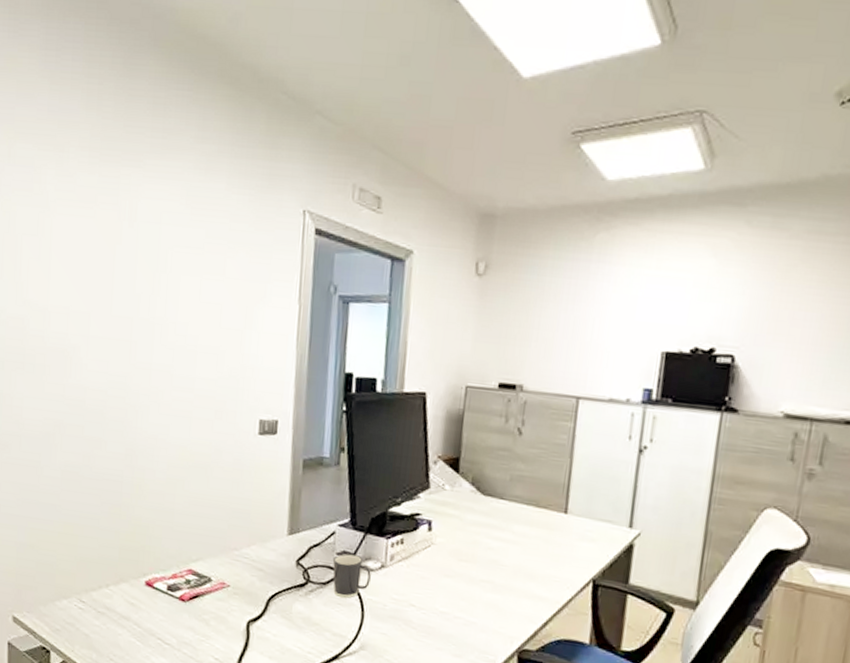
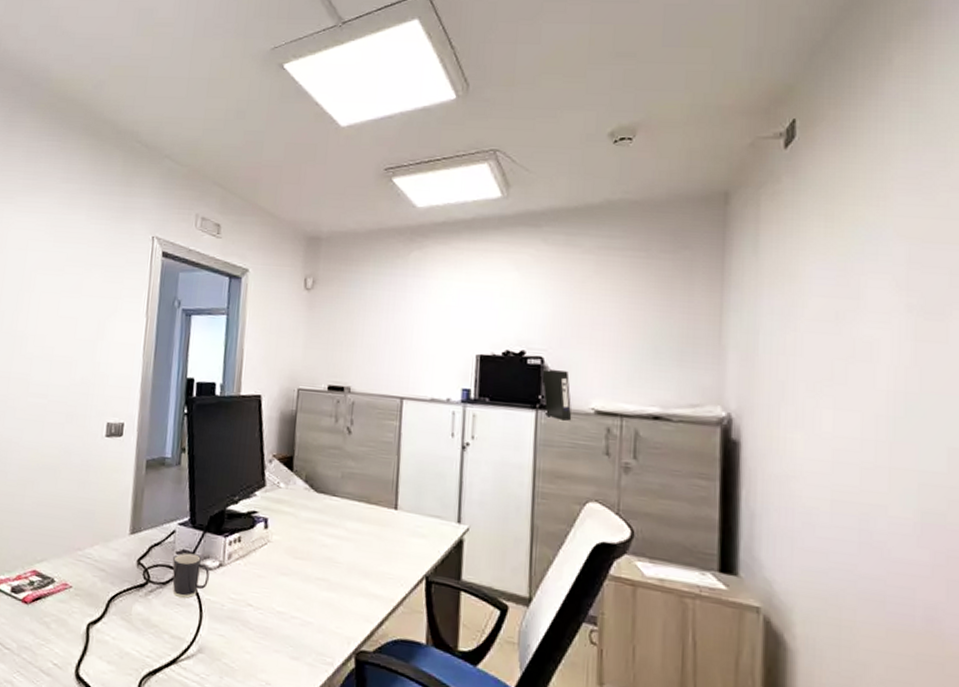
binder: none [730,369,761,426] -> present [542,369,572,422]

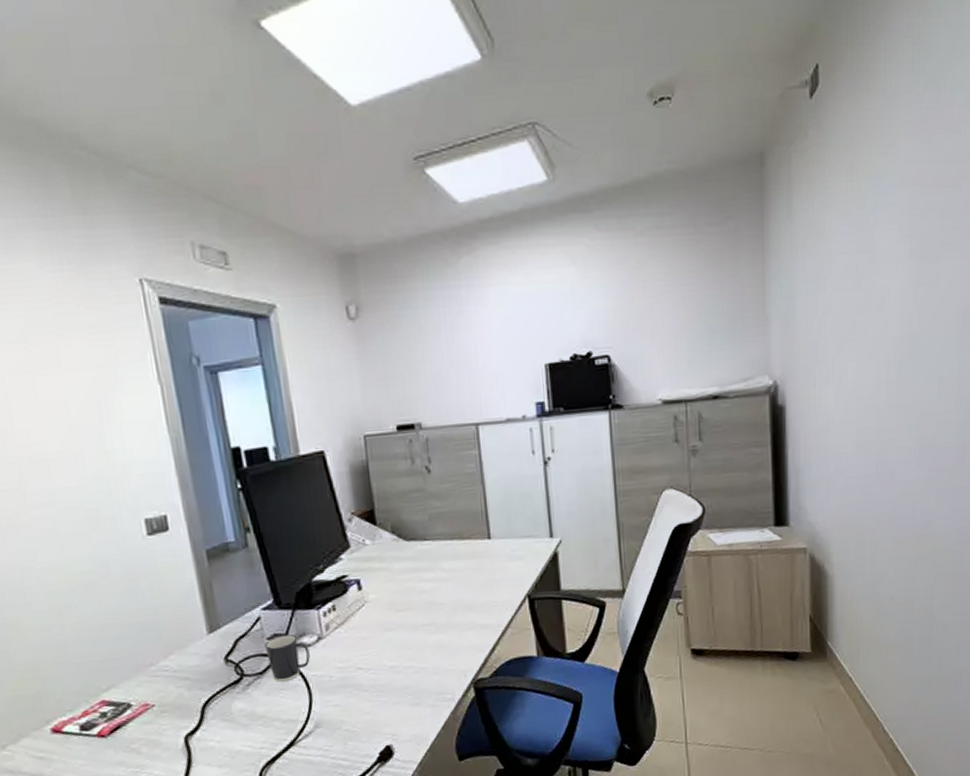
binder: present [542,369,572,422] -> none [610,366,643,418]

